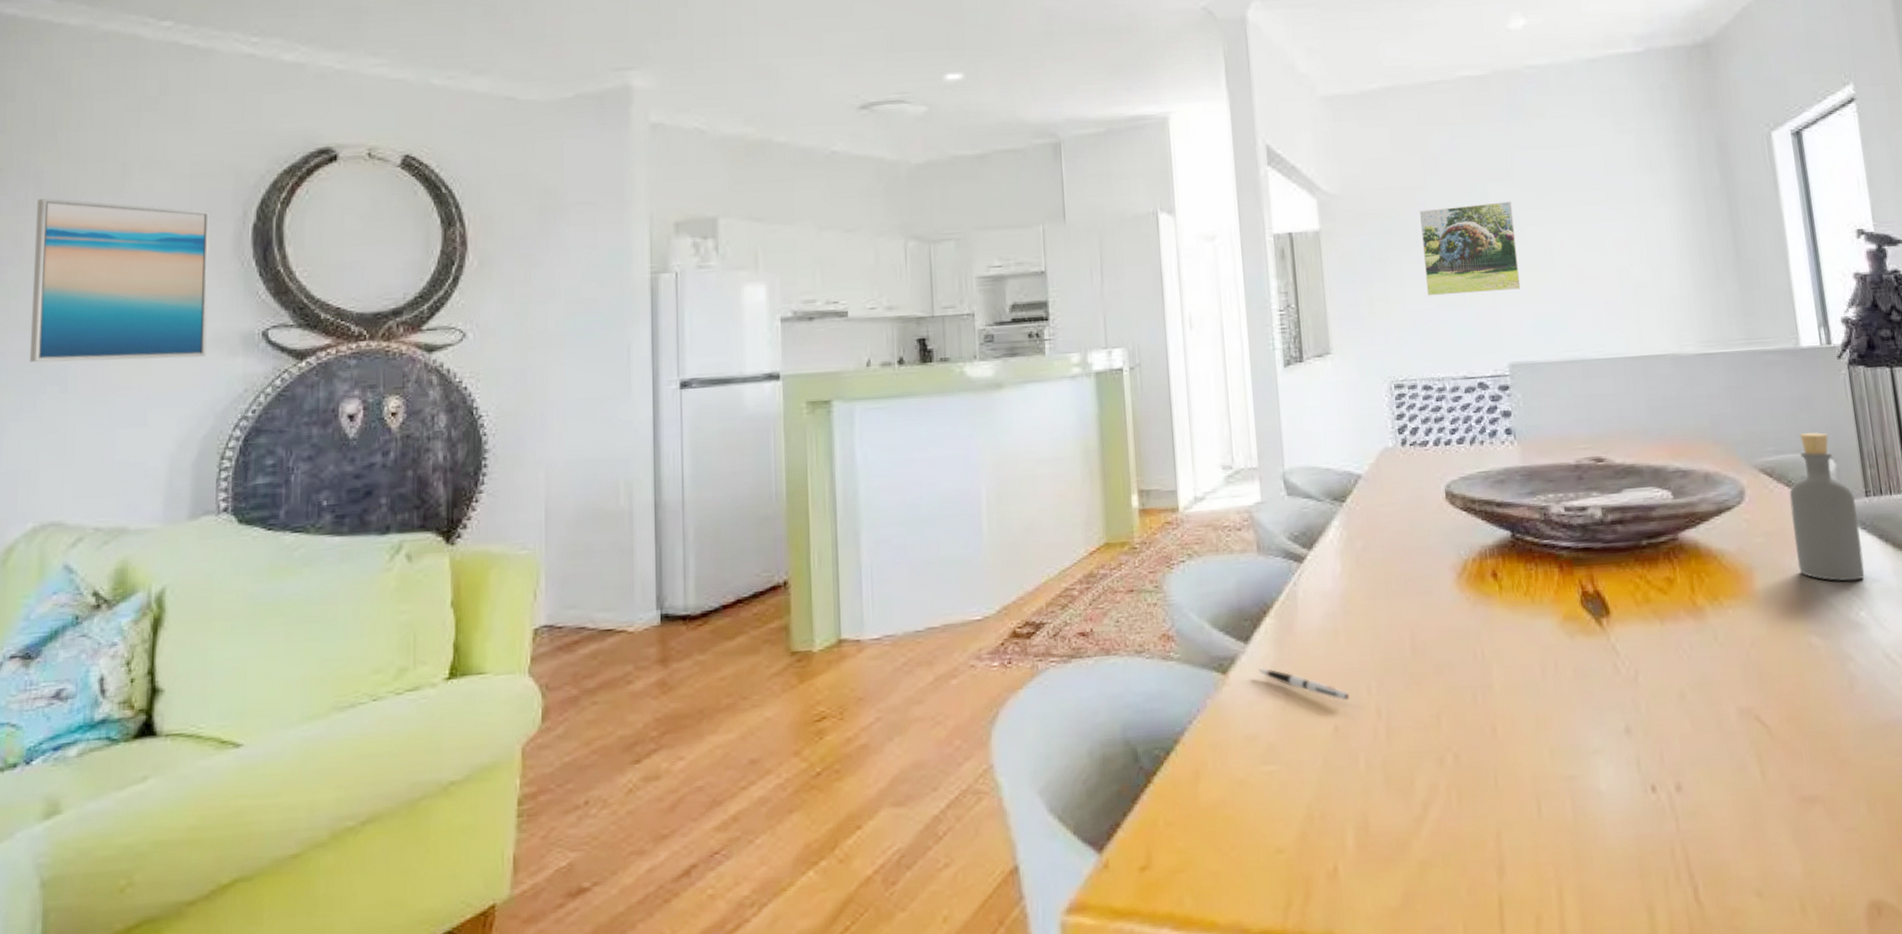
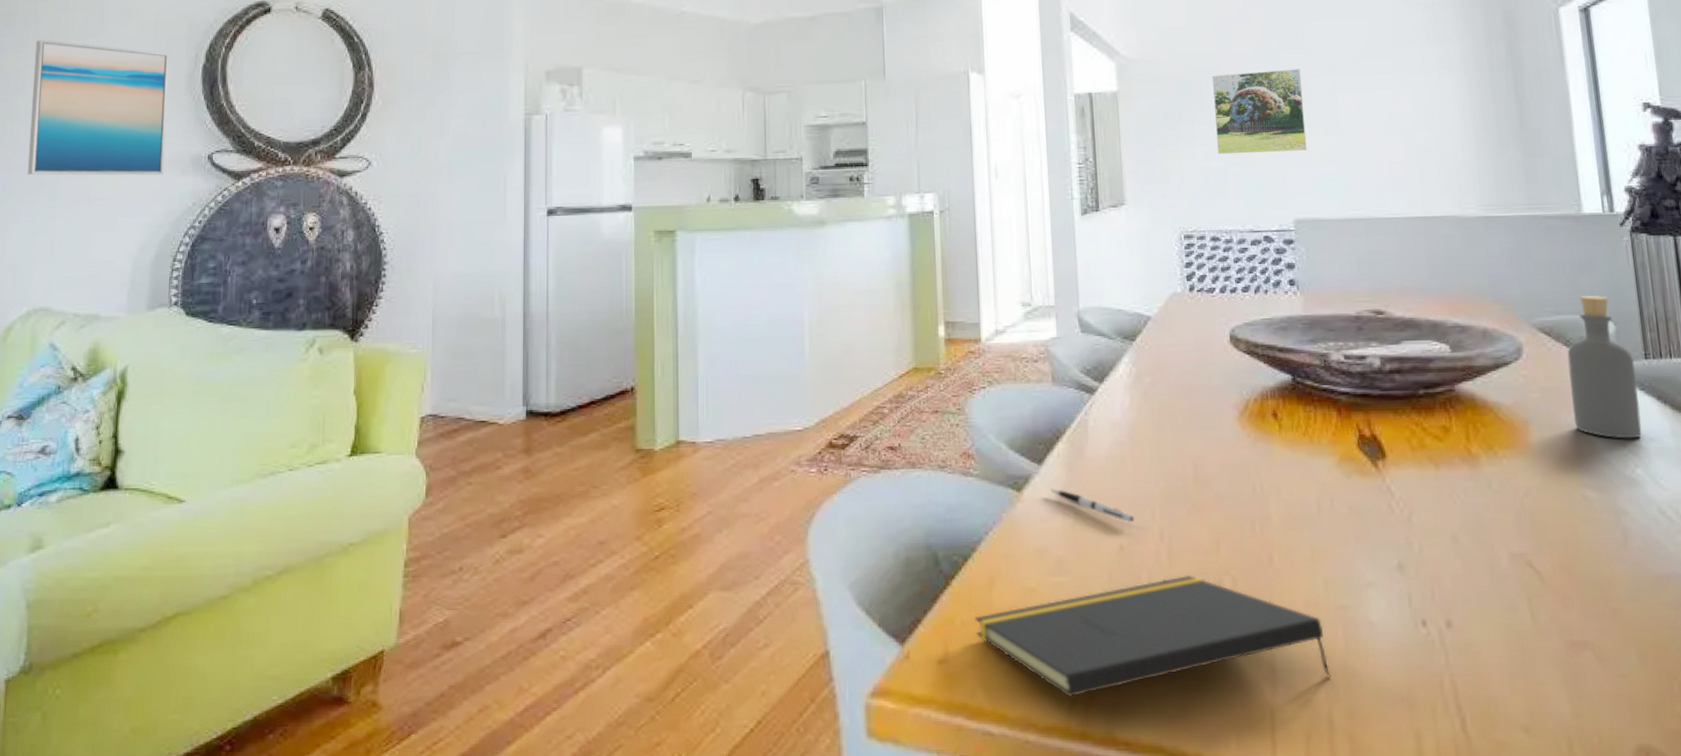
notepad: none [1179,753,1560,898] -> present [974,574,1331,698]

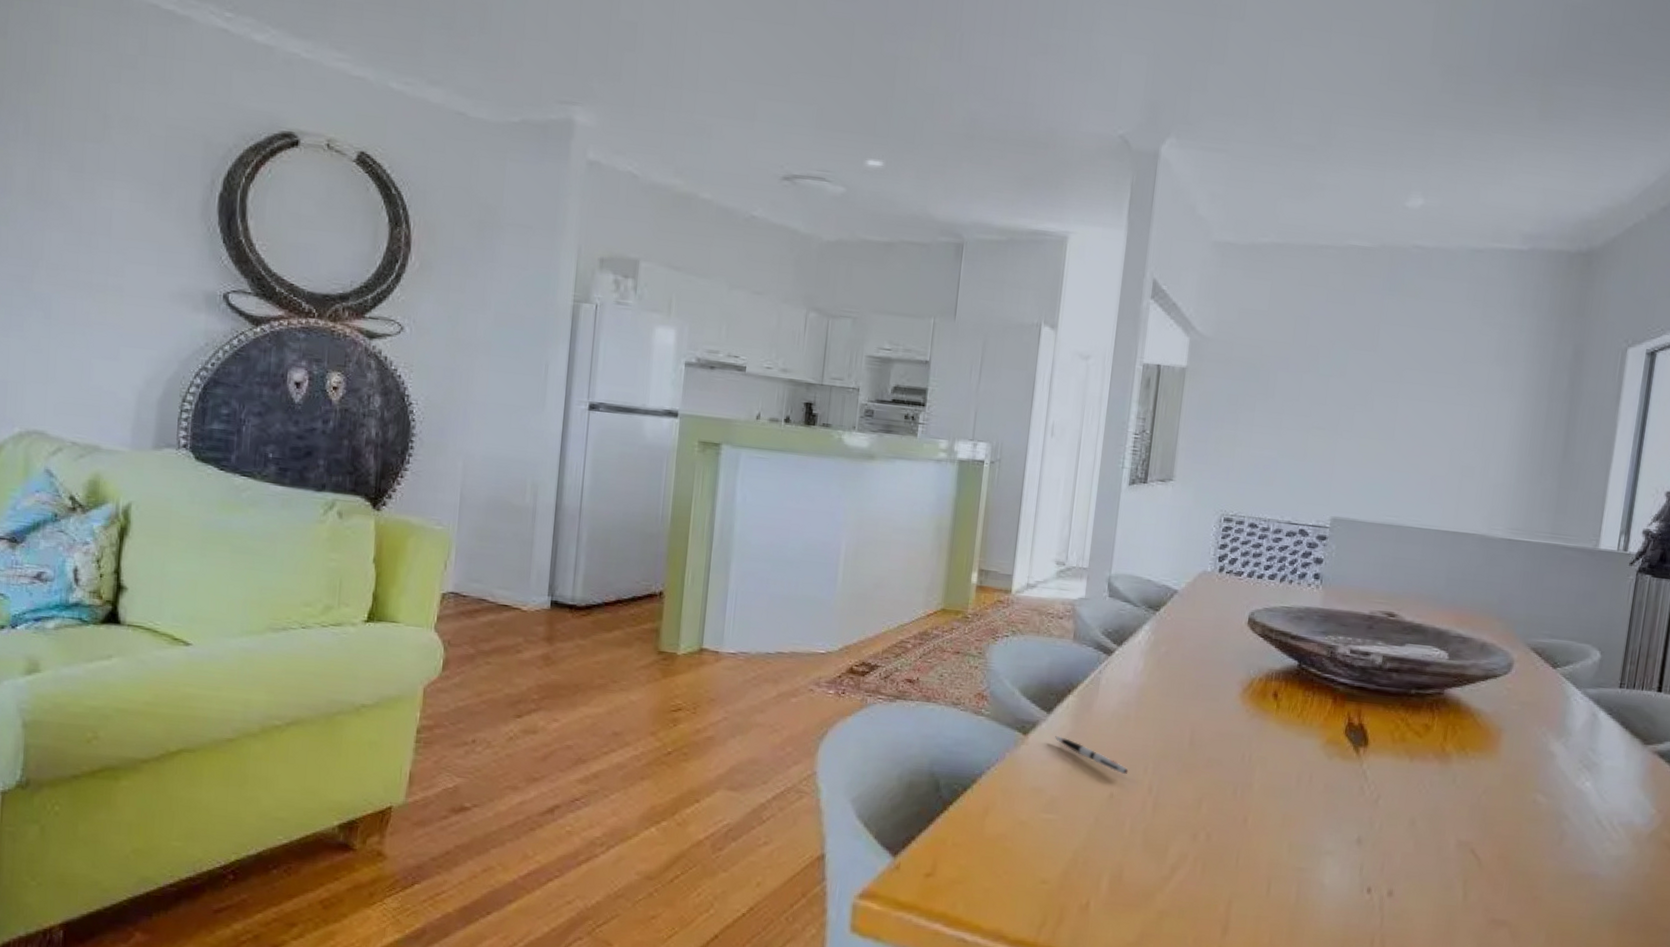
wall art: present [27,39,169,176] -> none [17,135,181,308]
notepad: present [974,574,1331,698] -> none [965,825,1280,926]
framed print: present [1211,69,1307,155] -> none [1271,365,1369,453]
bottle: present [1567,296,1642,439] -> none [1543,624,1610,756]

